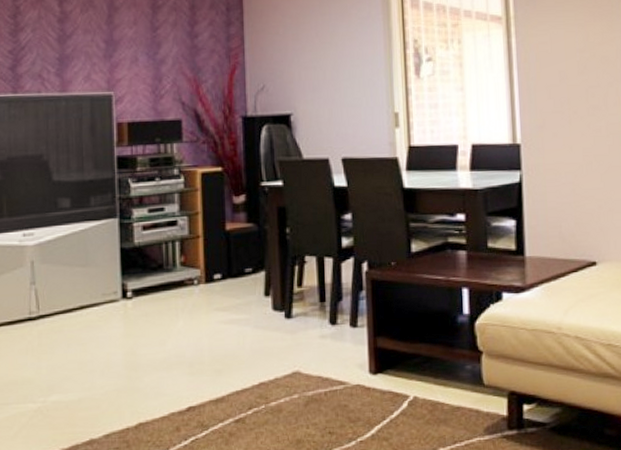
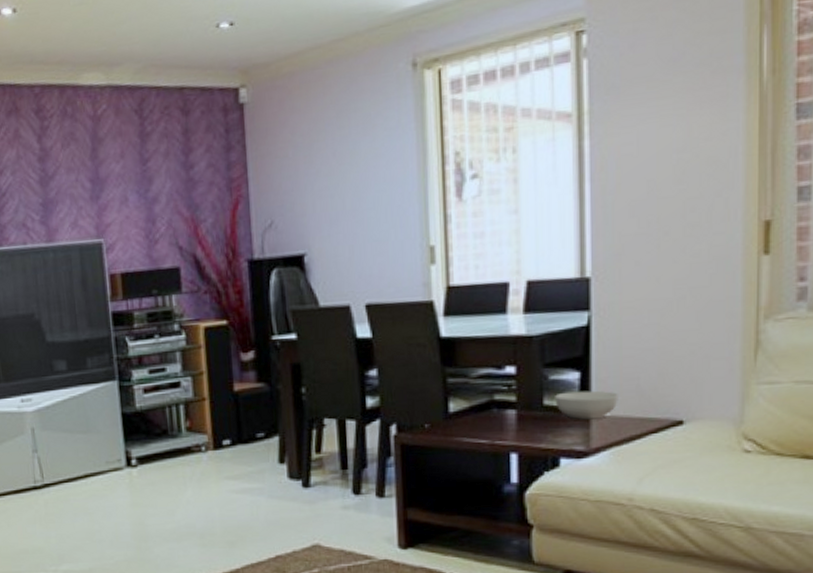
bowl: none [497,236,547,260] -> present [555,390,620,420]

